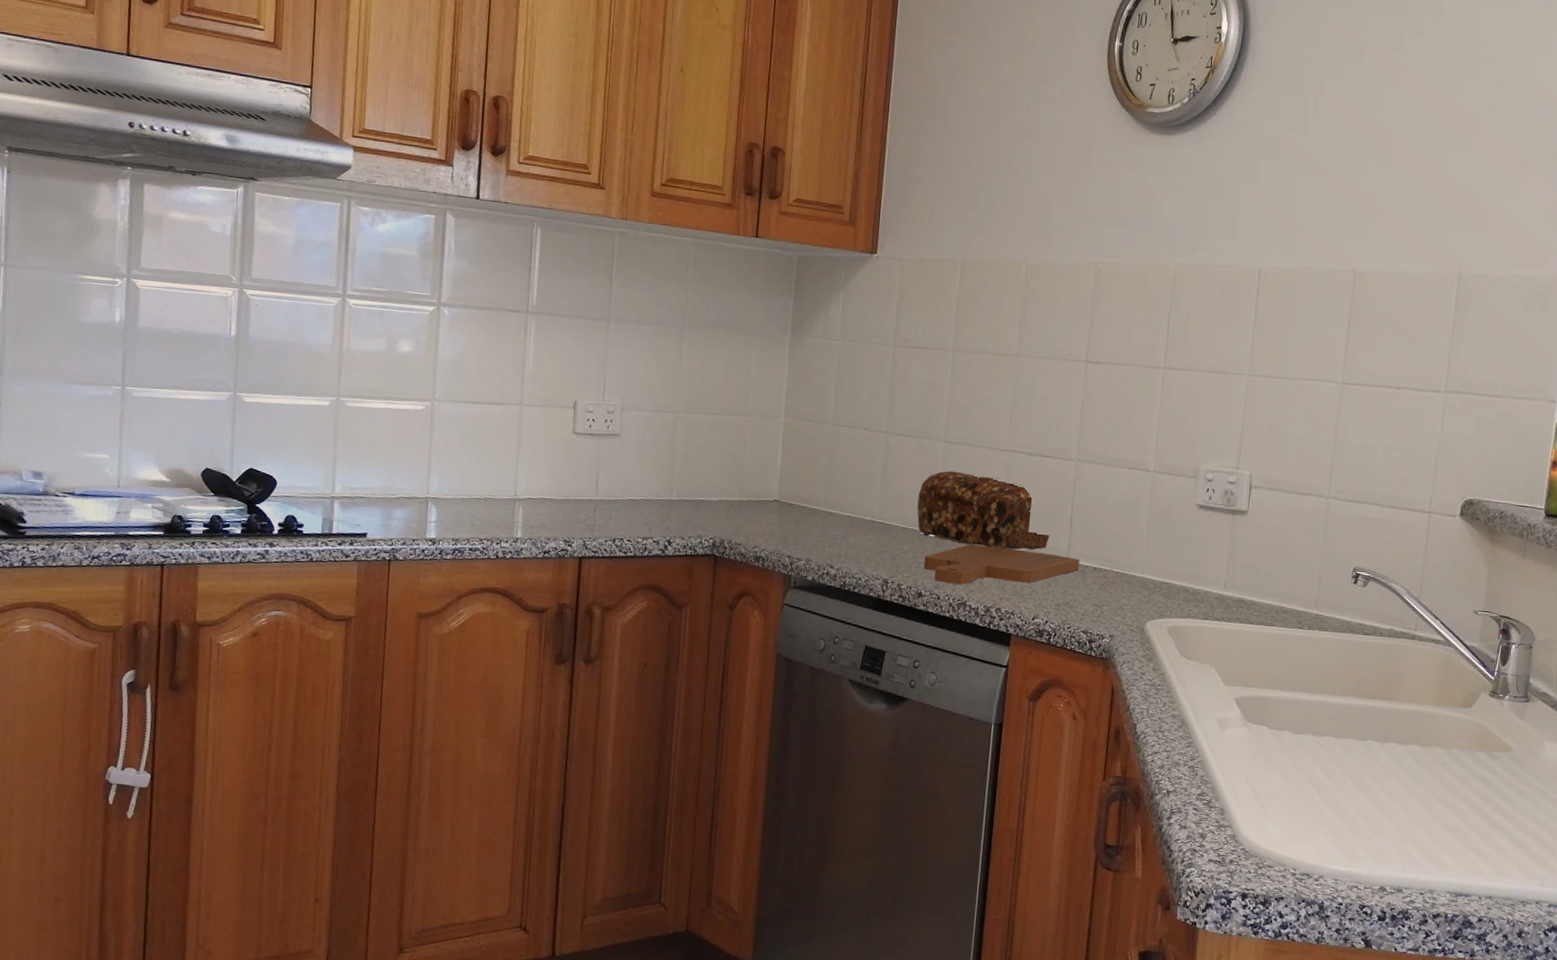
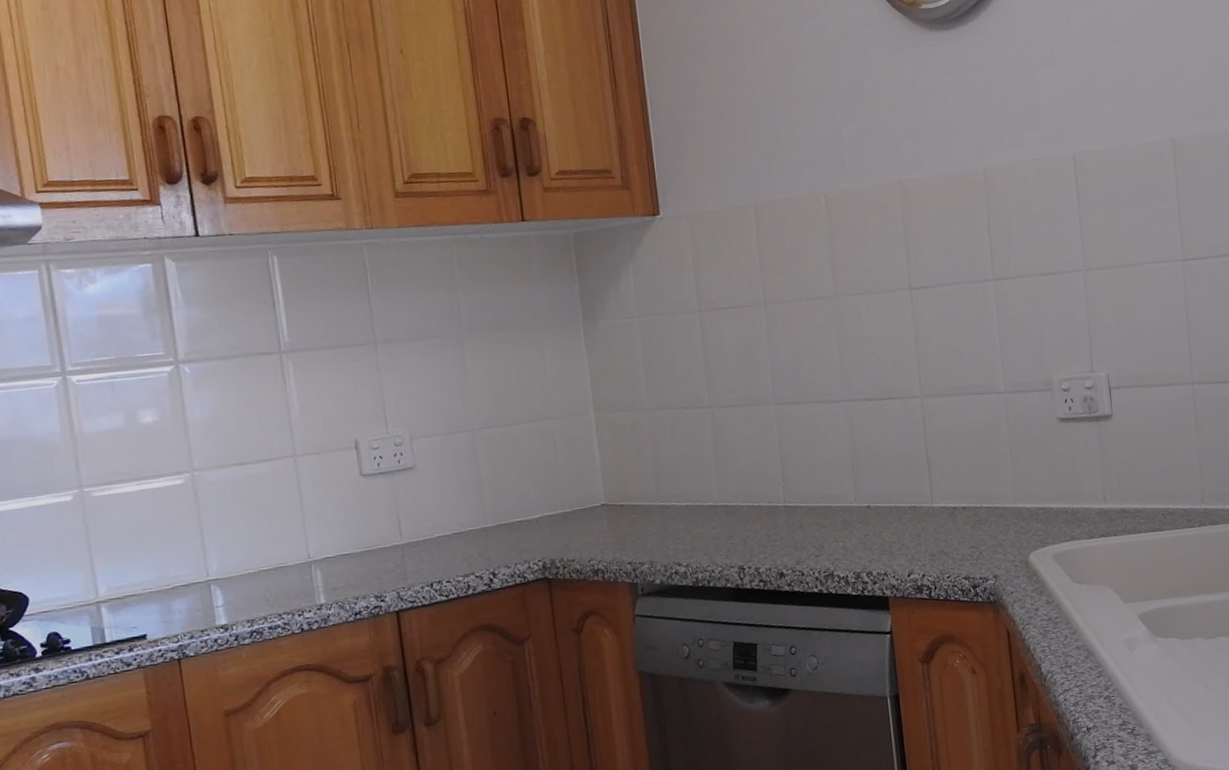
bread loaf: present [917,470,1050,551] -> none [758,431,909,511]
cutting board: present [923,544,1079,585] -> none [778,501,946,557]

